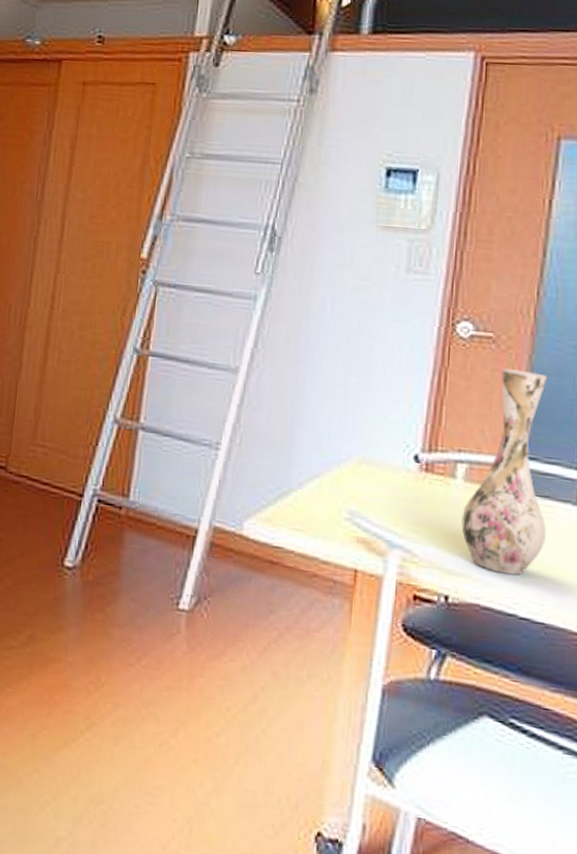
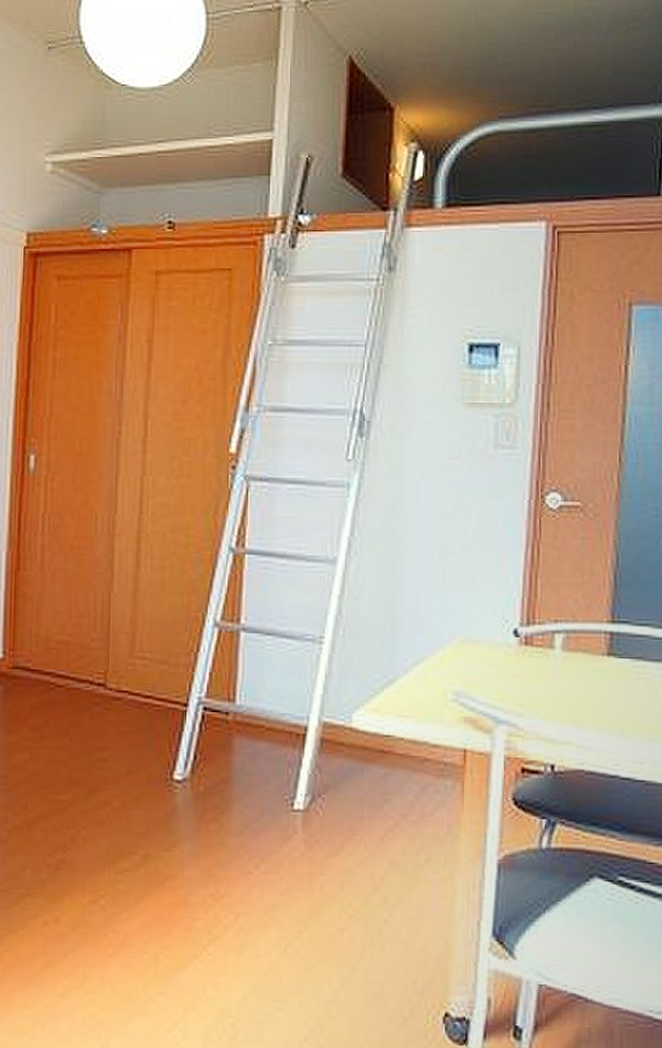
vase: present [461,368,548,575] -> none [562,536,641,737]

